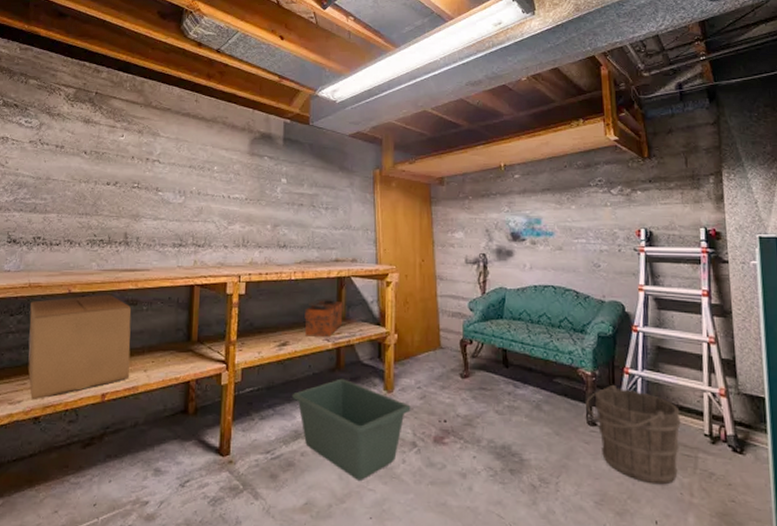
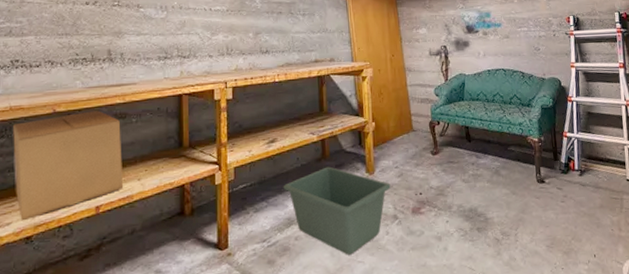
tool box: present [304,299,343,337] -> none [290,96,326,132]
bucket: present [586,385,681,485] -> none [535,148,609,225]

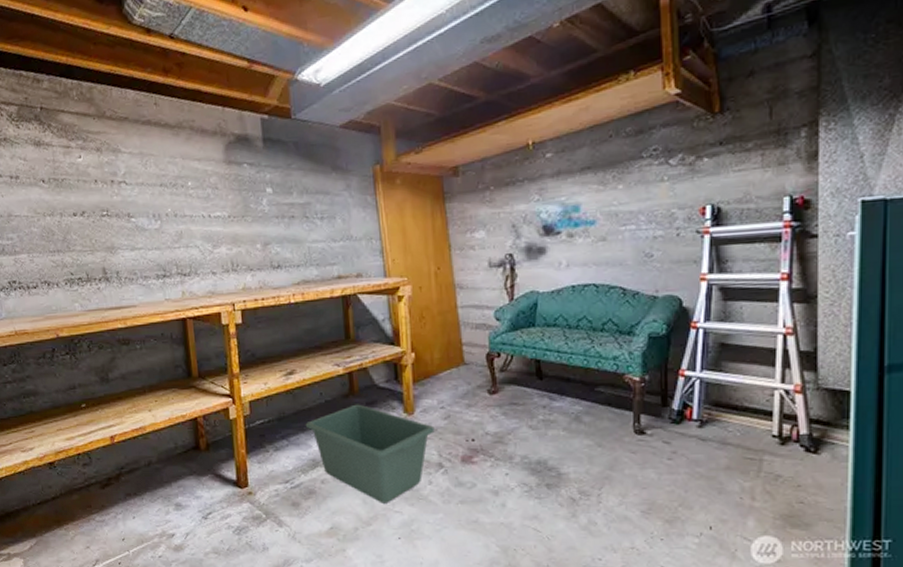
box: present [13,110,123,221] -> none [21,336,134,447]

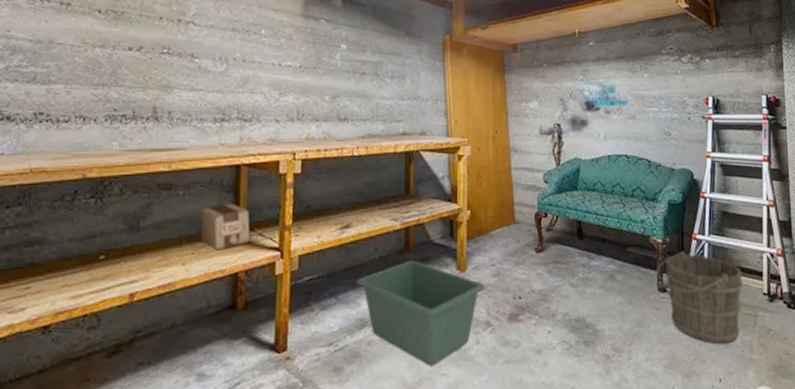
box: none [157,354,204,398] -> present [200,203,250,251]
bucket: none [633,390,745,490] -> present [657,252,743,344]

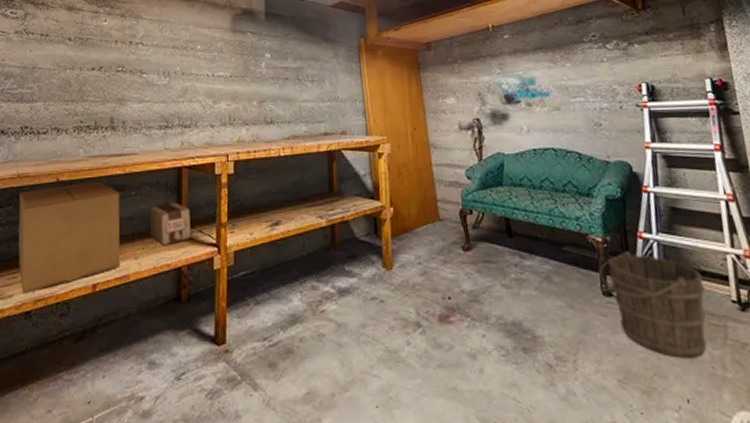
box: none [31,179,165,307] -> present [18,181,120,294]
storage bin: present [356,260,485,366] -> none [287,257,412,366]

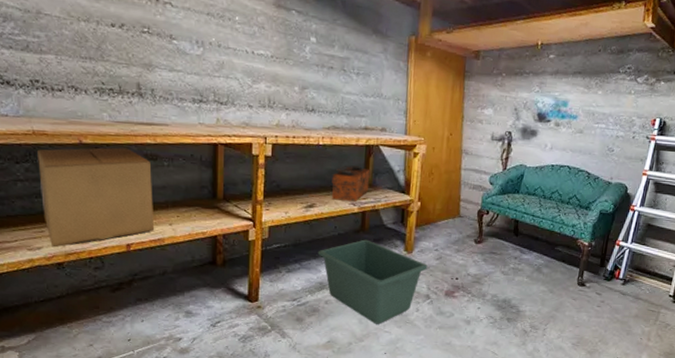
box: present [149,202,191,246] -> none [184,176,227,216]
storage bin: none [287,257,412,366] -> present [317,239,428,324]
tool box: none [296,174,336,214] -> present [332,165,370,201]
bucket: present [599,252,707,359] -> none [579,254,655,332]

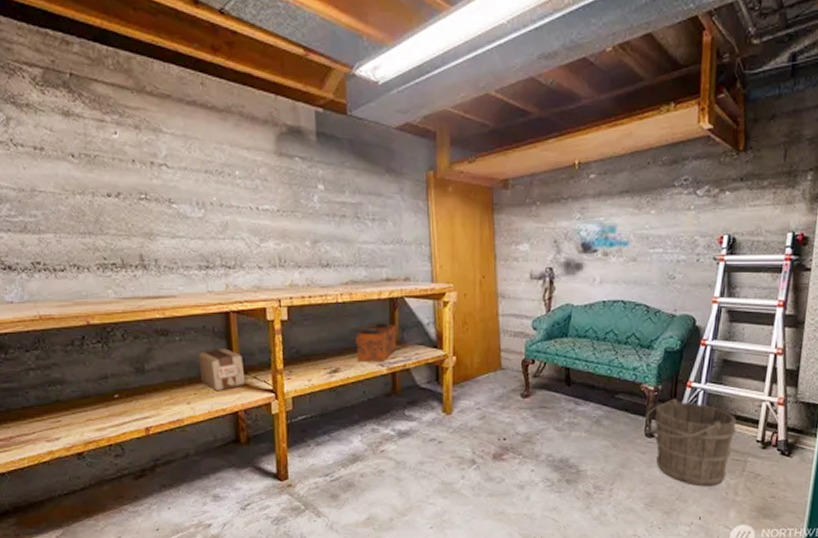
box: present [37,147,154,248] -> none [46,325,172,437]
box: none [184,176,227,216] -> present [198,348,246,392]
storage bin: present [317,239,428,324] -> none [347,403,470,496]
bucket: none [579,254,655,332] -> present [645,399,737,487]

